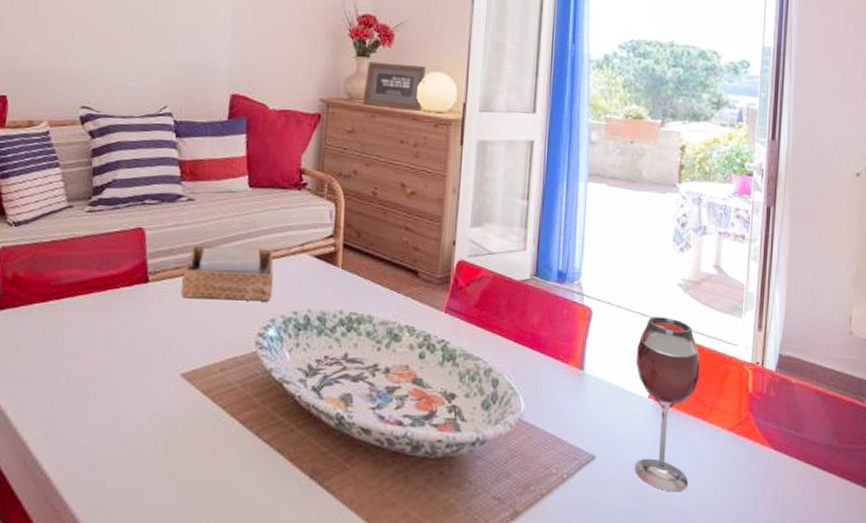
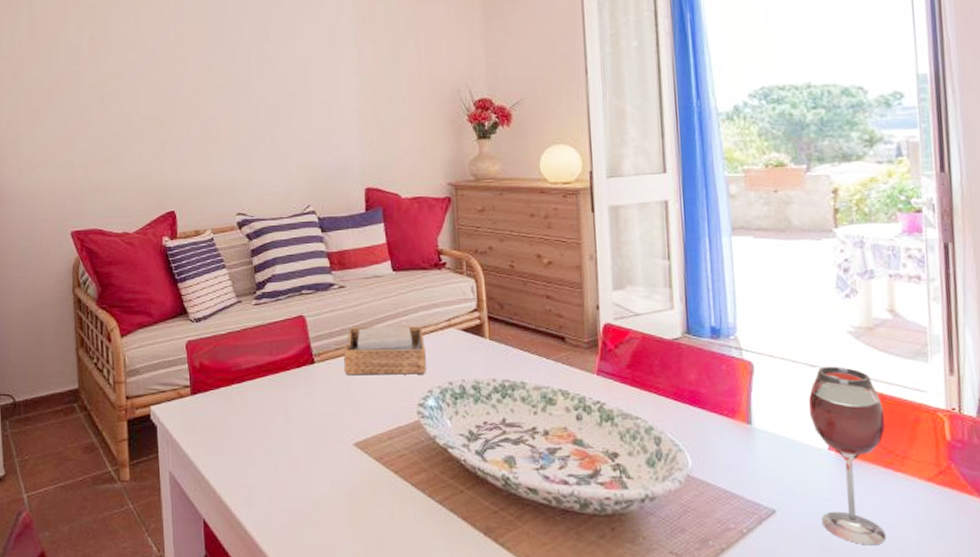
picture frame: present [362,61,426,111] -> none [489,140,548,184]

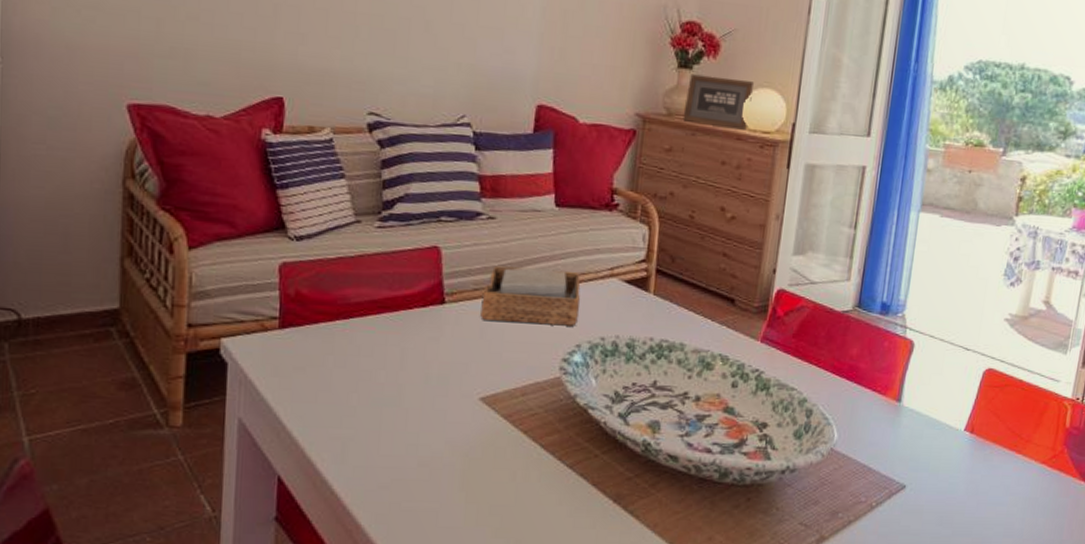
picture frame: none [489,140,548,184] -> present [682,74,754,130]
wineglass: present [808,367,886,546] -> none [944,351,1020,521]

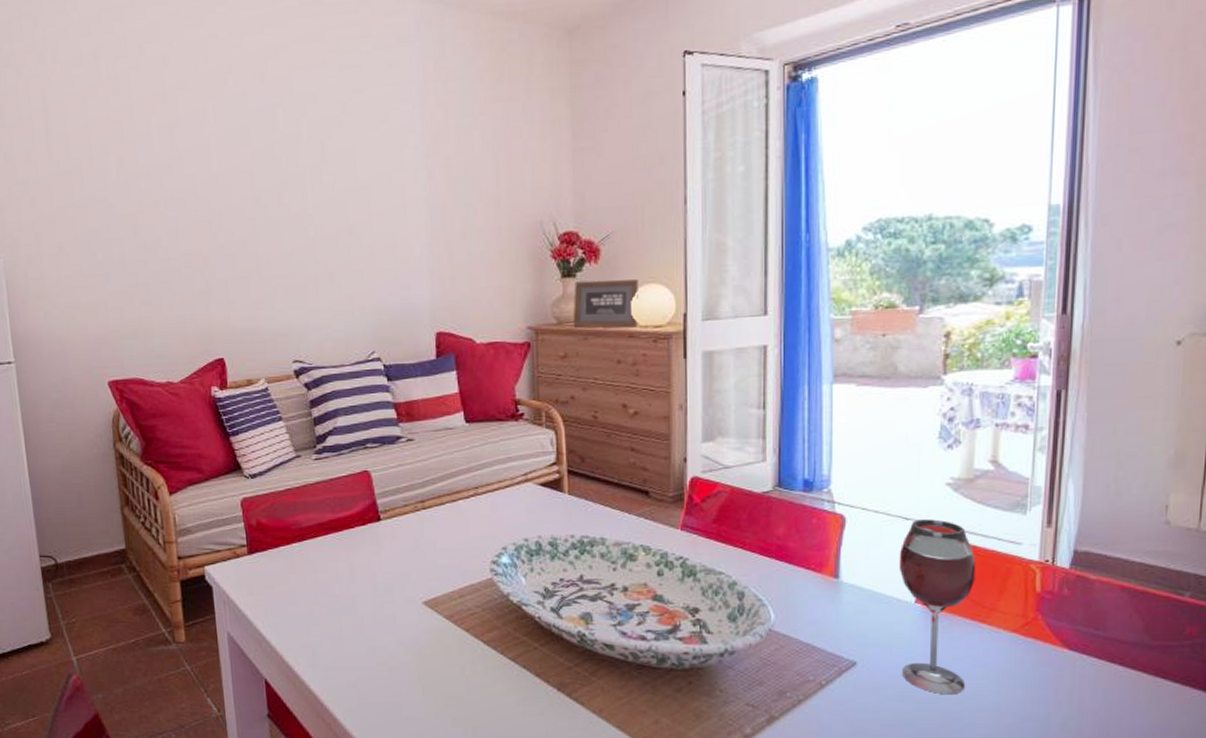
napkin holder: present [480,266,581,326] -> none [412,480,500,533]
wineglass: none [944,351,1020,521] -> present [898,519,976,695]

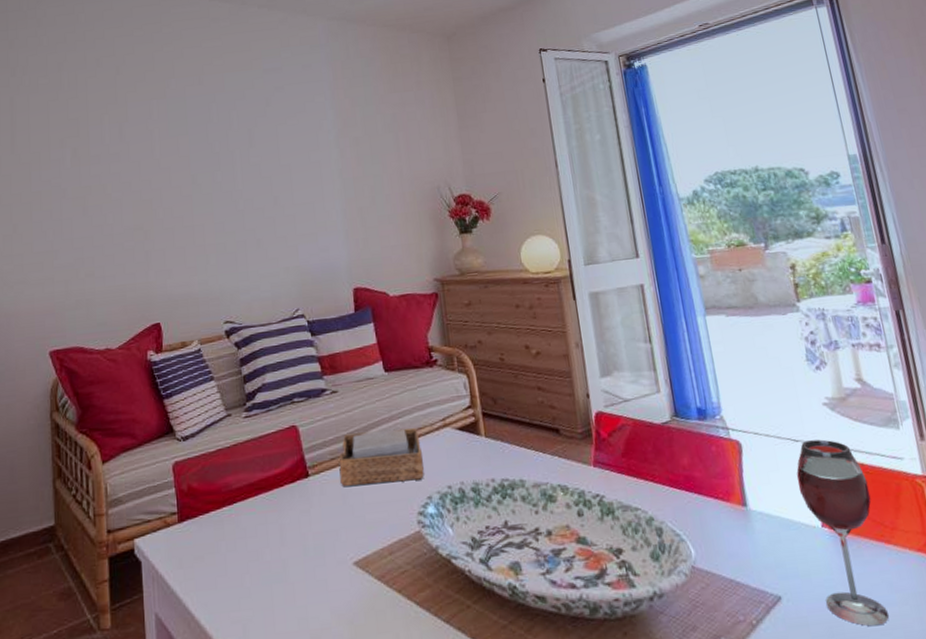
napkin holder: none [412,480,500,533] -> present [339,428,424,486]
picture frame: present [573,279,639,328] -> none [471,232,530,277]

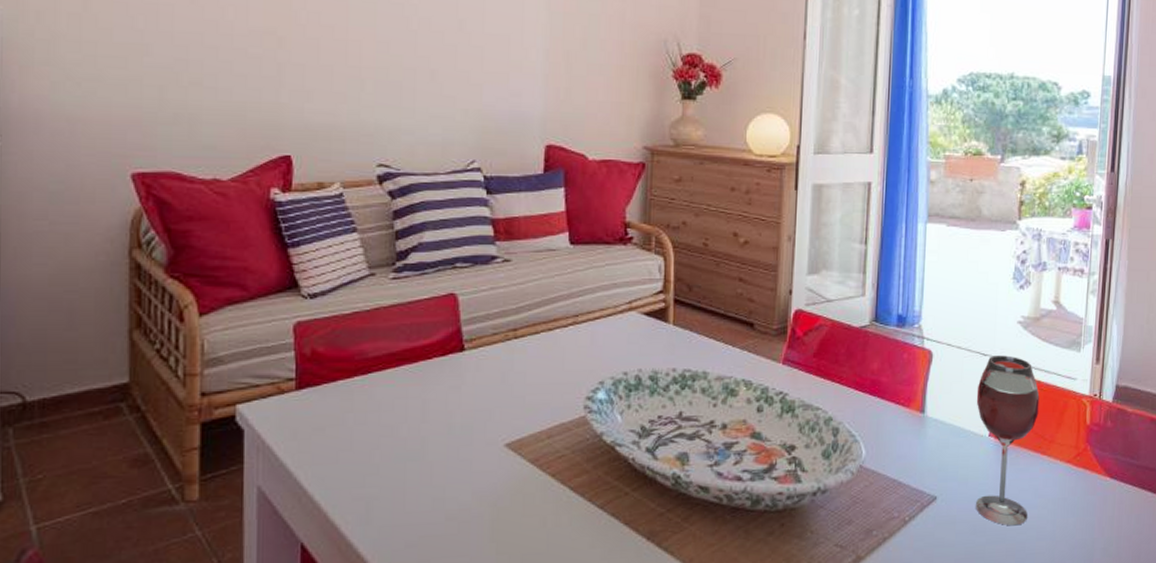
napkin holder: present [339,428,424,486] -> none [501,308,600,365]

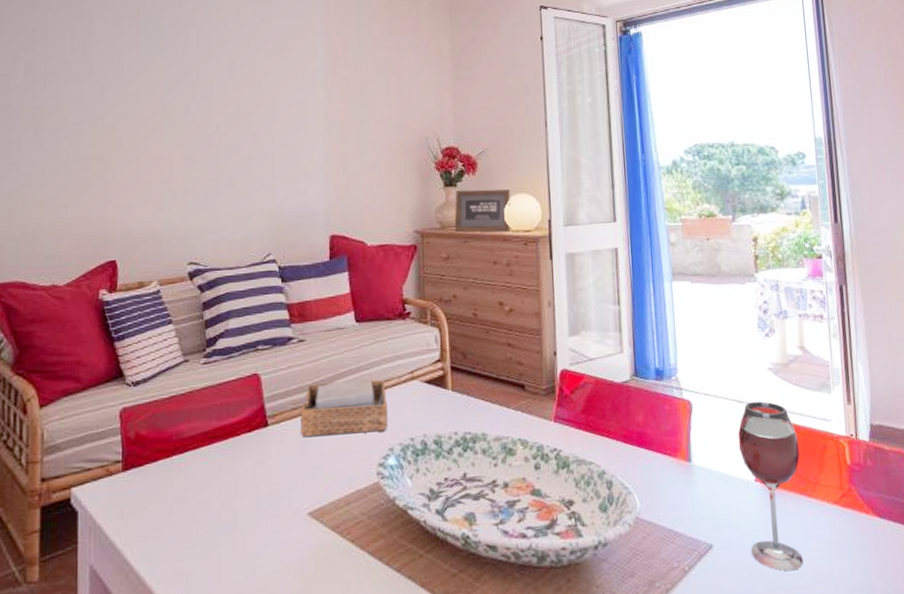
napkin holder: none [501,308,600,365] -> present [300,379,388,437]
picture frame: none [690,104,756,155] -> present [454,189,510,232]

